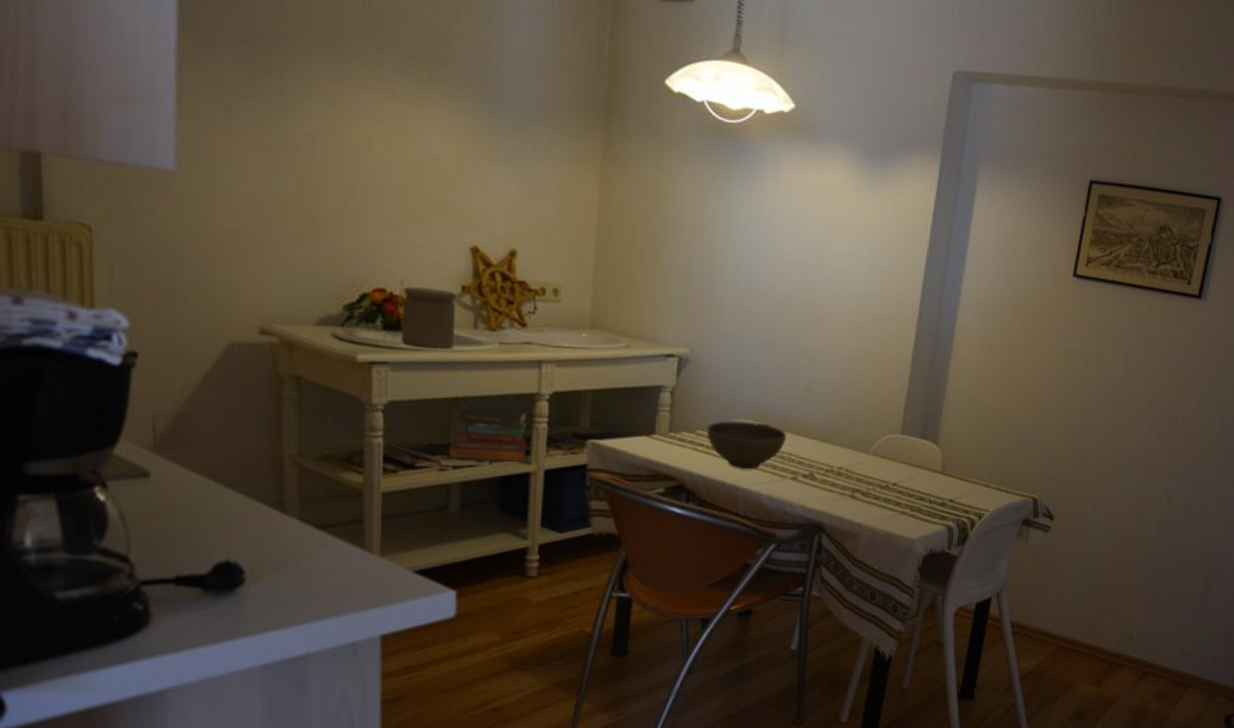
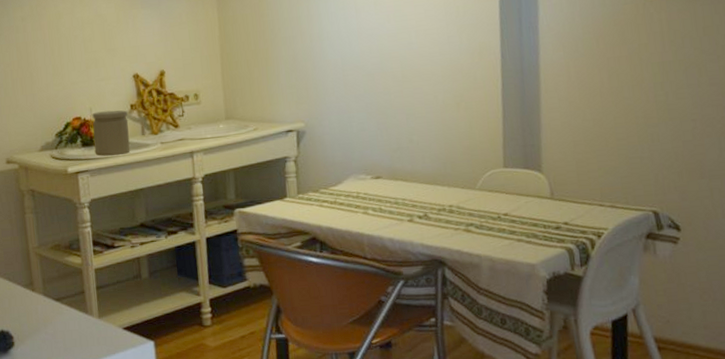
books: present [450,405,527,462] -> none [135,192,191,238]
bowl: present [706,421,786,469] -> none [328,176,398,217]

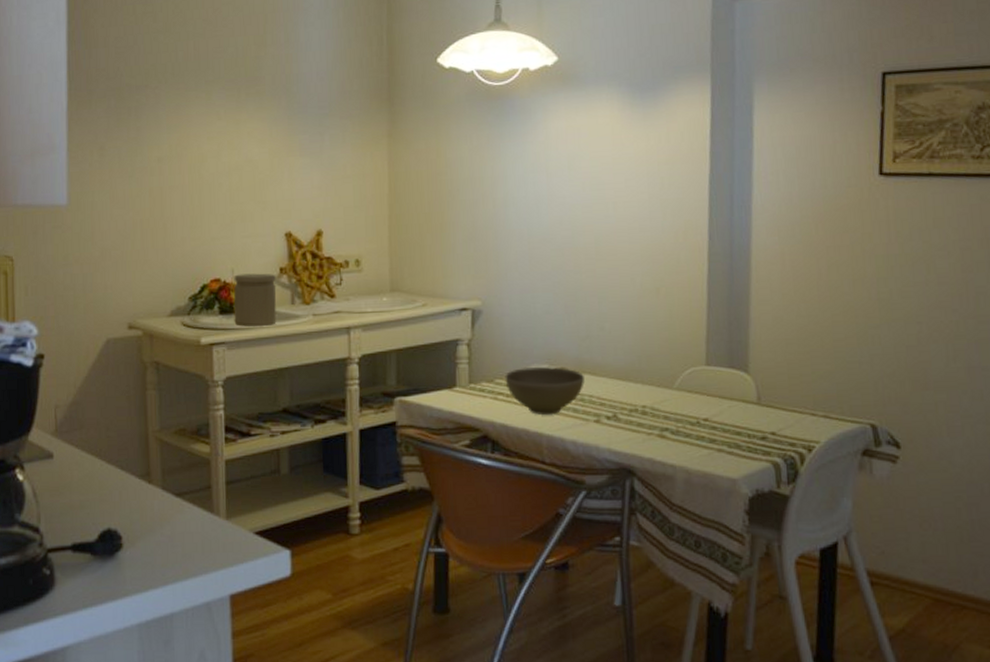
bowl: none [328,176,398,217] -> present [505,367,585,414]

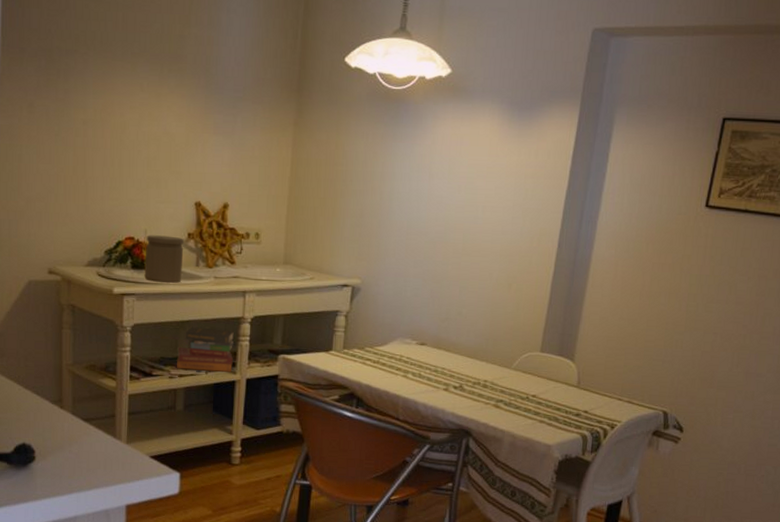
books: none [277,373,342,425] -> present [177,327,234,372]
bowl: present [505,367,585,414] -> none [373,340,440,381]

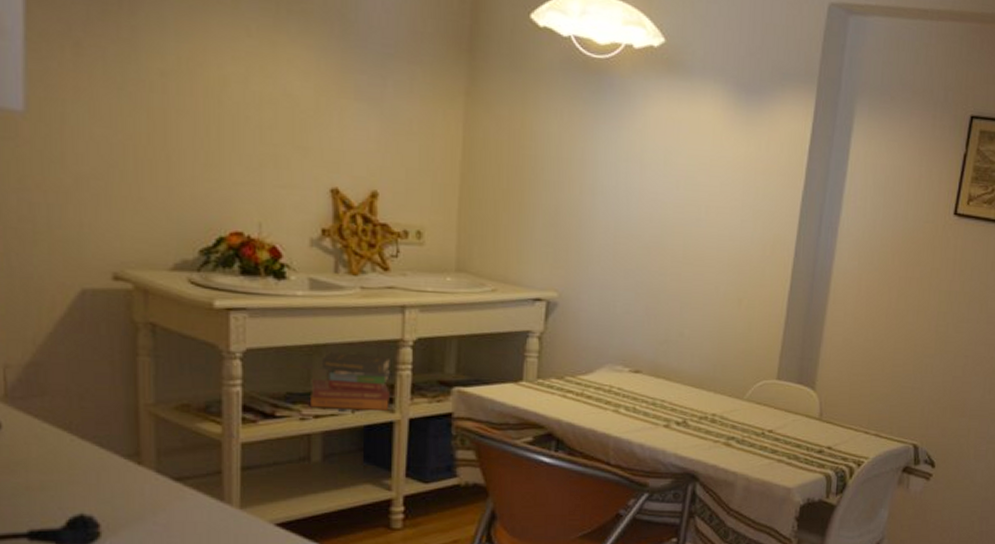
jar: present [144,235,184,284] -> none [259,230,316,296]

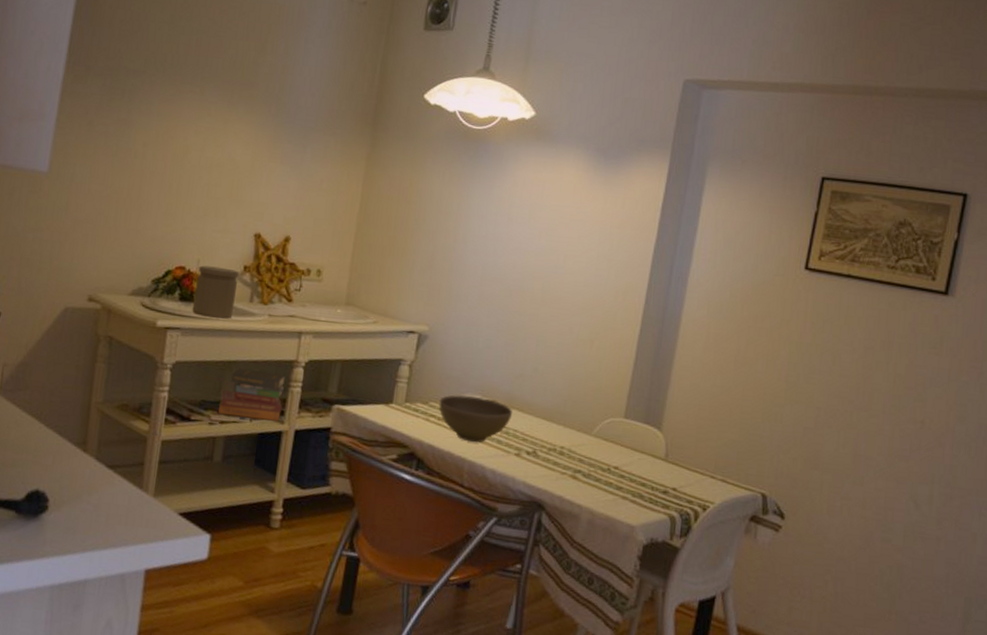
jar: none [259,230,316,296] -> present [192,265,239,320]
bowl: none [576,367,658,416] -> present [438,395,512,442]

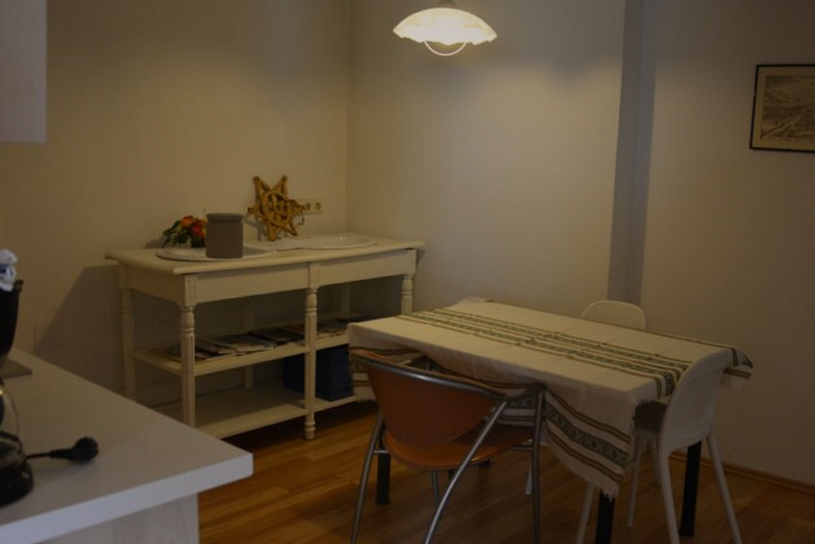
books: present [218,368,285,421] -> none [243,301,301,346]
bowl: present [438,395,512,442] -> none [443,299,509,339]

